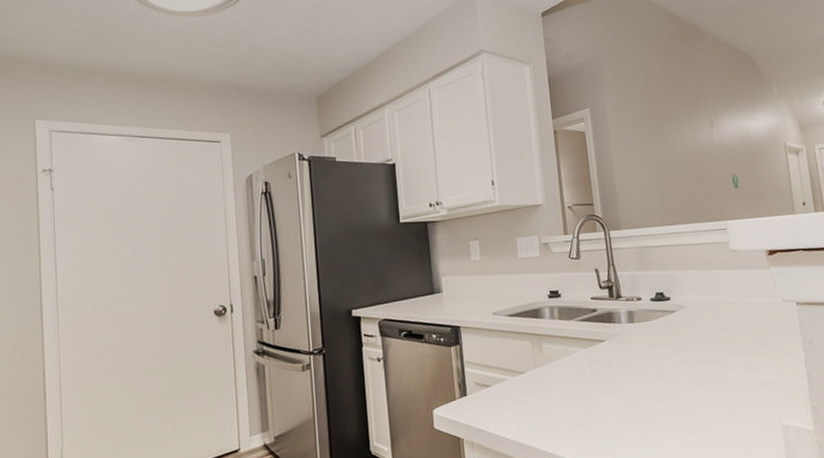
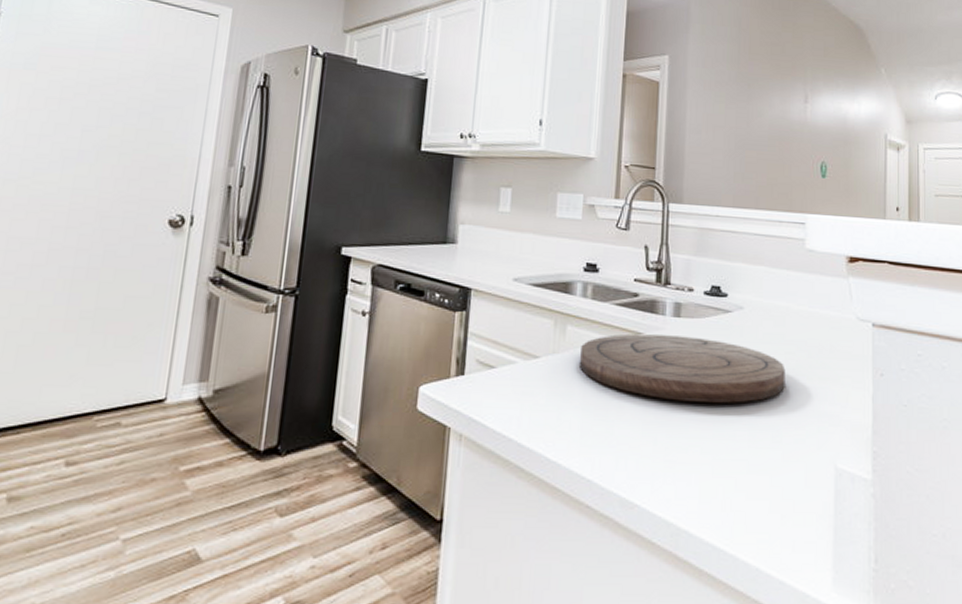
cutting board: none [557,336,730,391] -> present [580,333,786,404]

